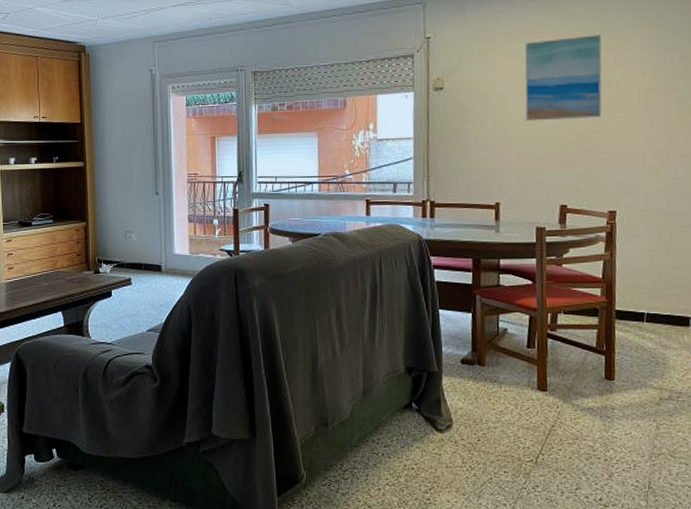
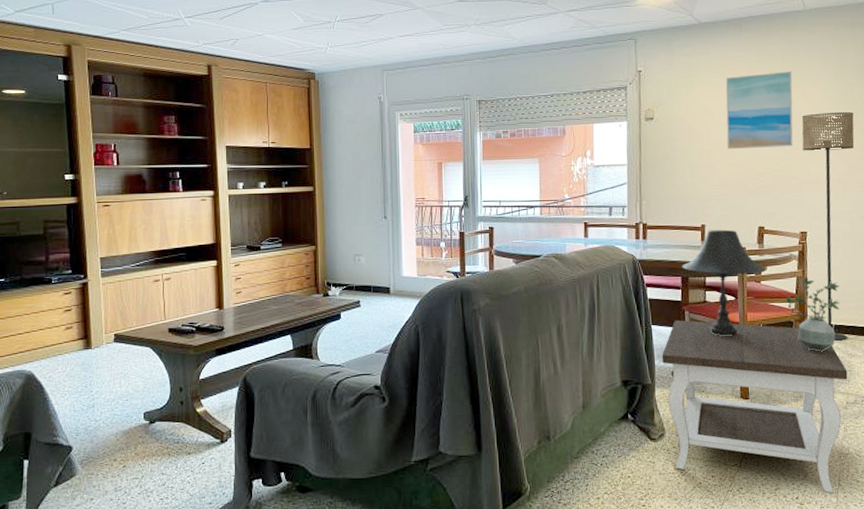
side table: none [450,304,662,497] -> present [662,320,848,494]
table lamp: none [473,208,567,324] -> present [682,229,765,337]
potted plant: none [590,260,654,343] -> present [785,276,841,352]
floor lamp: none [612,78,674,331] -> present [801,111,855,341]

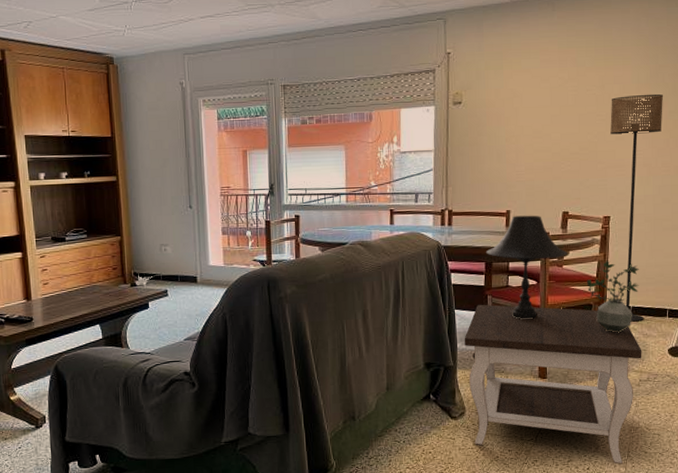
wall art: present [725,71,793,150] -> none [534,52,604,134]

